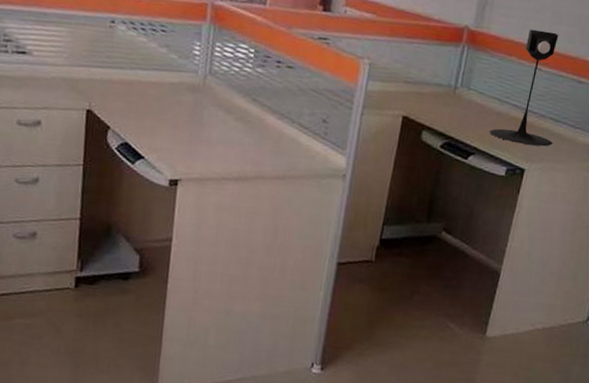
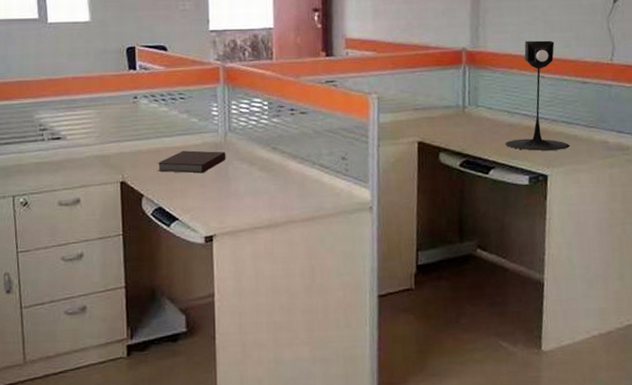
notebook: none [128,87,203,114] -> present [157,150,226,174]

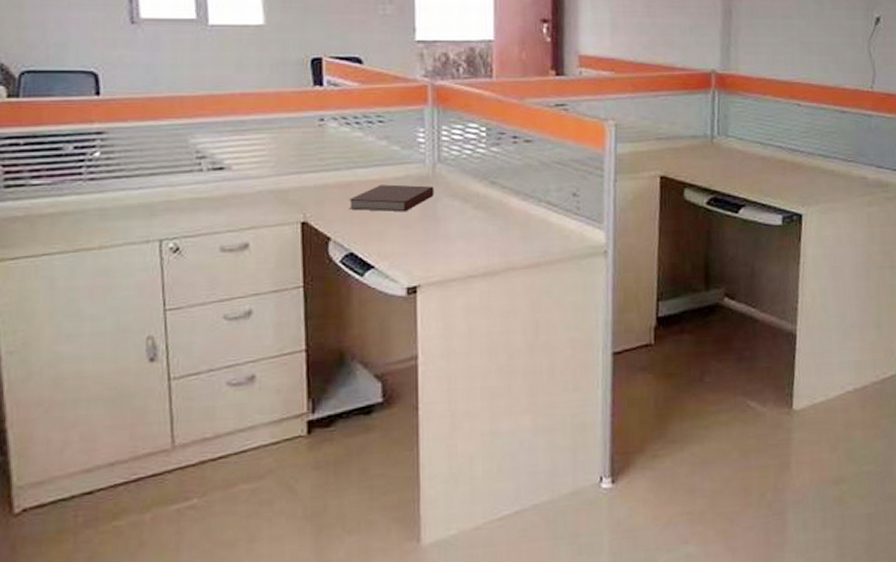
desk lamp: present [505,40,570,151] -> none [757,64,826,187]

